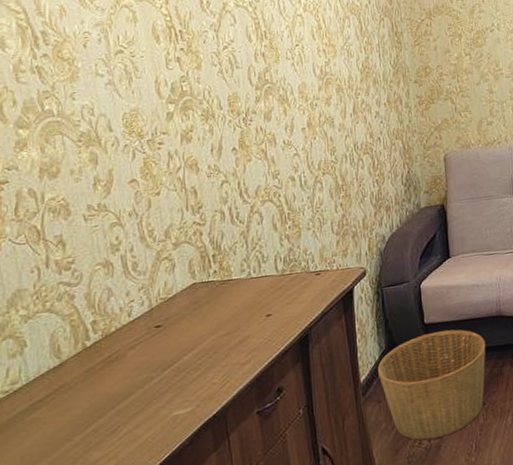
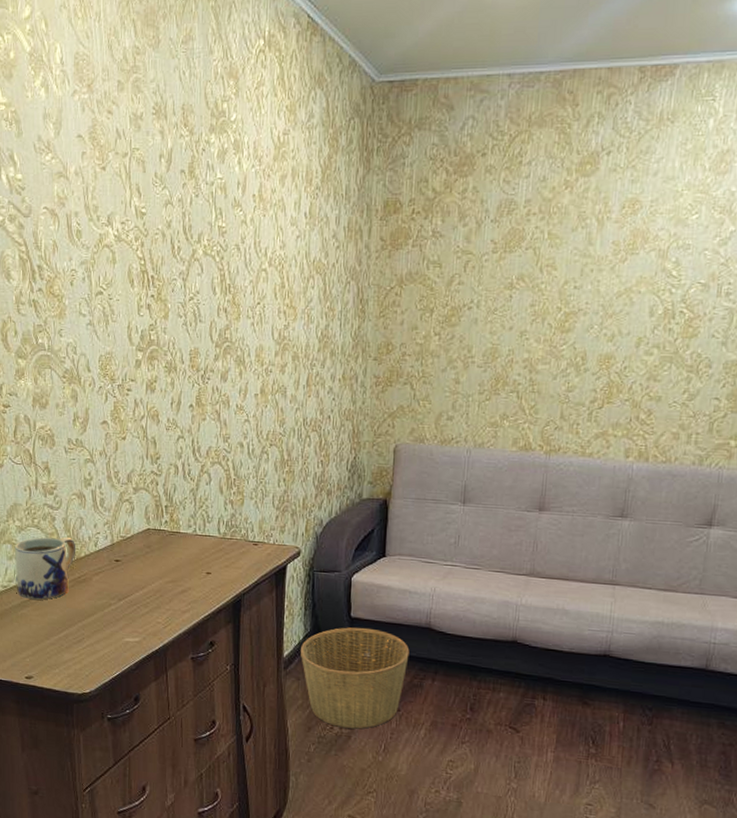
mug: none [18,313,104,400] -> present [14,536,76,601]

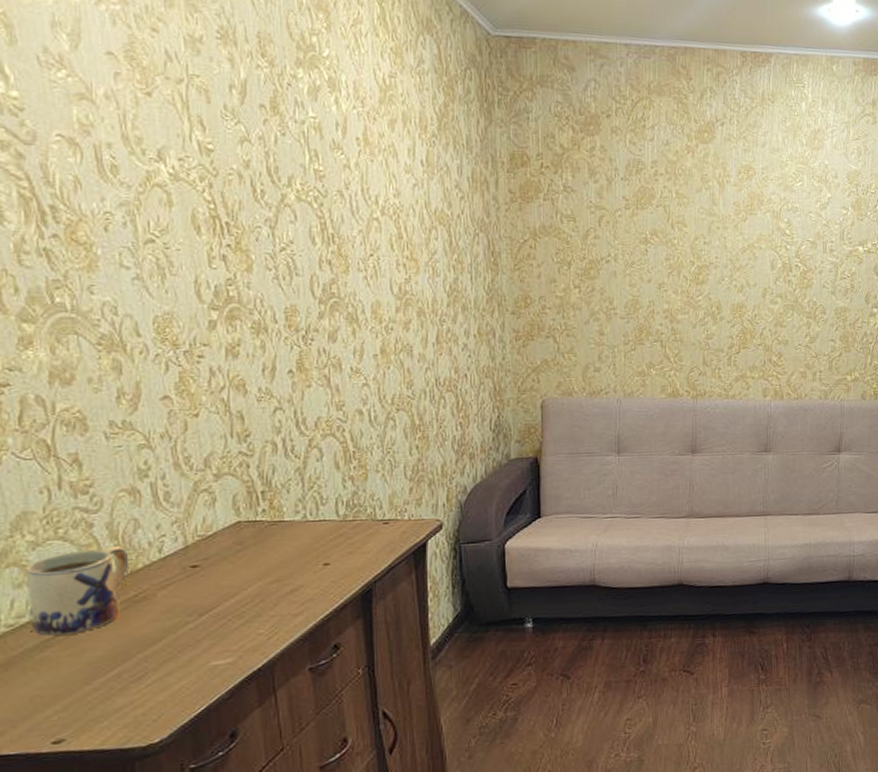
basket: present [300,627,410,729] -> none [450,596,575,712]

